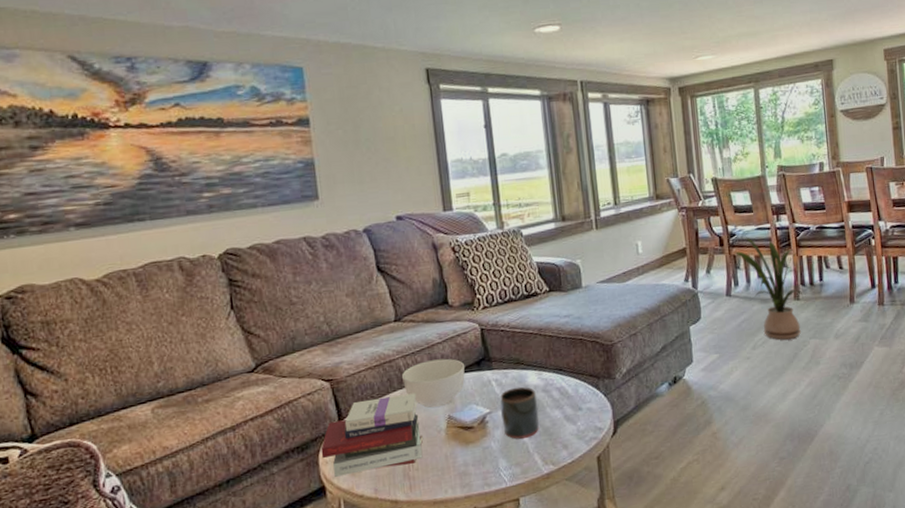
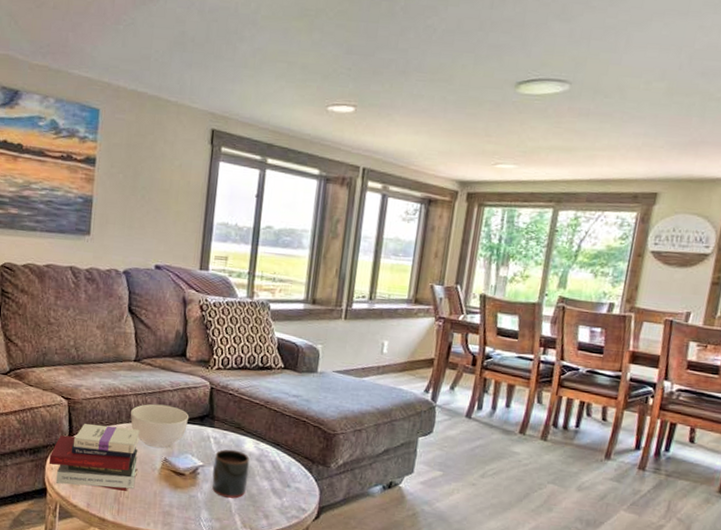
house plant: present [733,236,802,340] -> none [485,360,558,478]

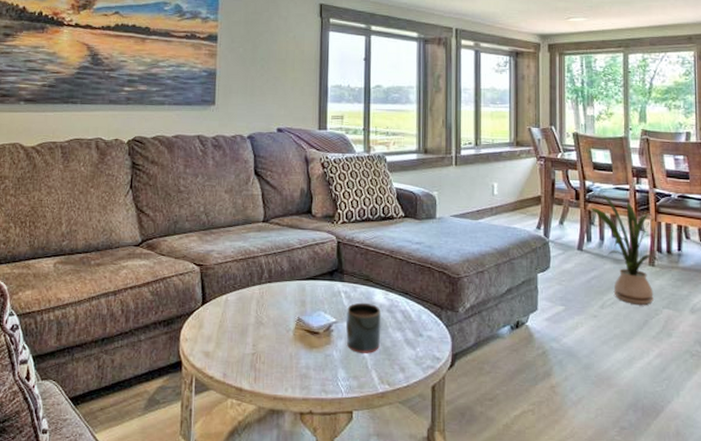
books: present [49,424,140,491] -> none [183,289,273,356]
bowl: present [130,404,190,449] -> none [261,263,319,308]
house plant: none [485,360,558,478] -> present [589,193,658,305]

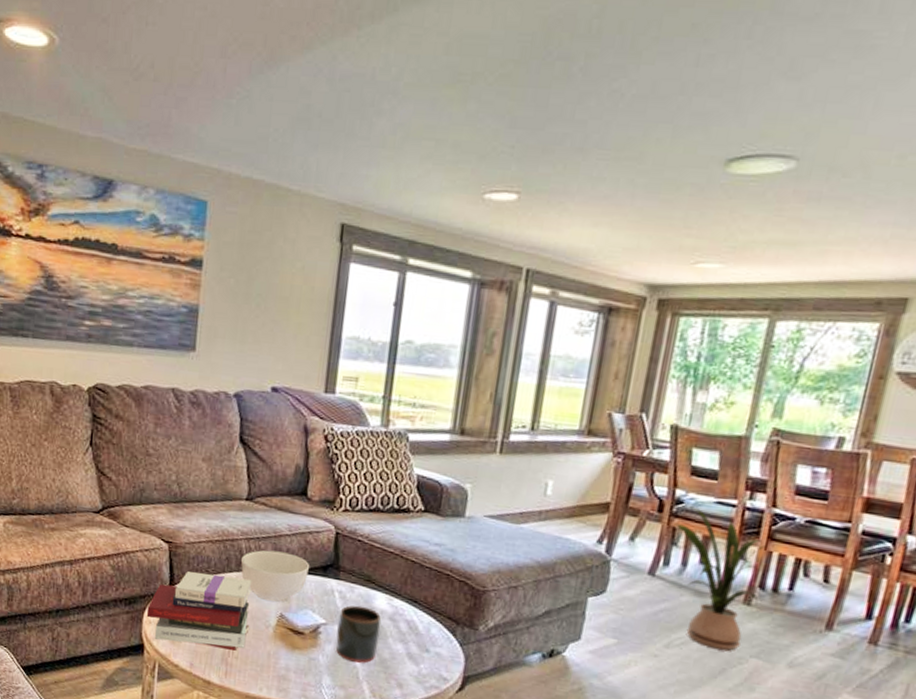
books: none [183,289,273,356] -> present [146,571,252,651]
bowl: none [261,263,319,308] -> present [240,550,310,603]

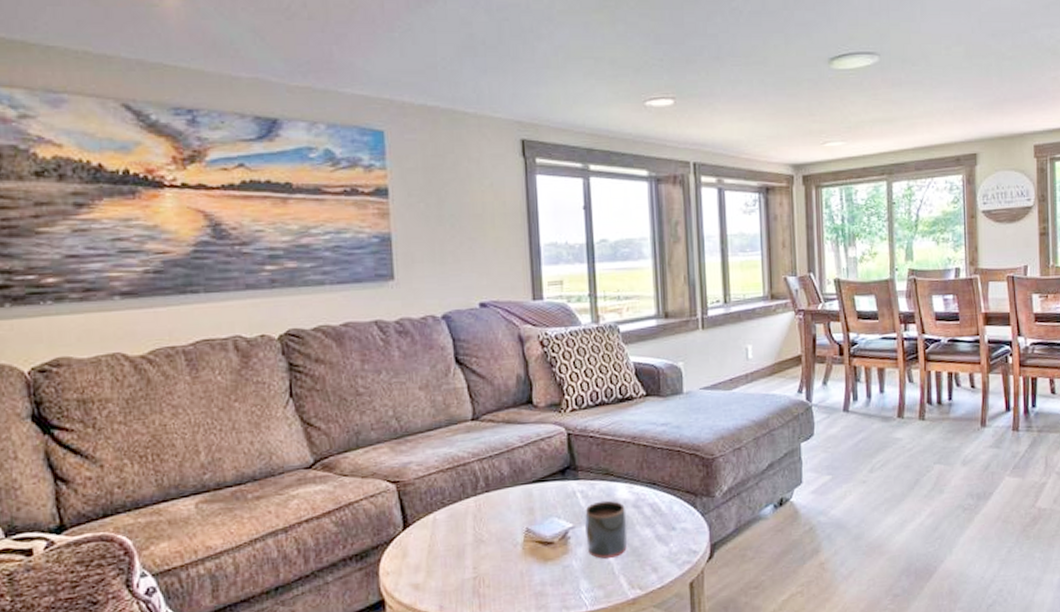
books: present [146,571,252,651] -> none [382,501,497,590]
bowl: present [240,550,310,603] -> none [476,464,548,520]
house plant: present [674,506,767,651] -> none [854,345,928,464]

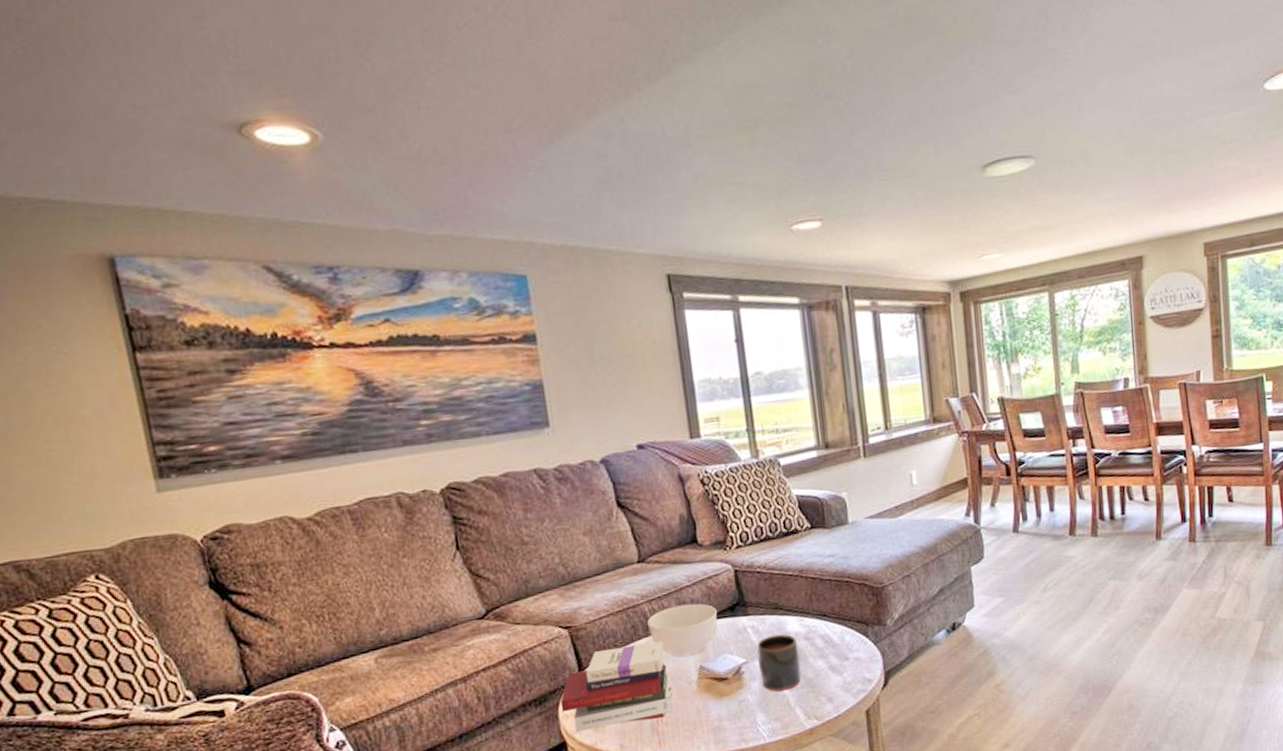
books: none [382,501,497,590] -> present [560,641,673,732]
bowl: none [476,464,548,520] -> present [646,603,718,658]

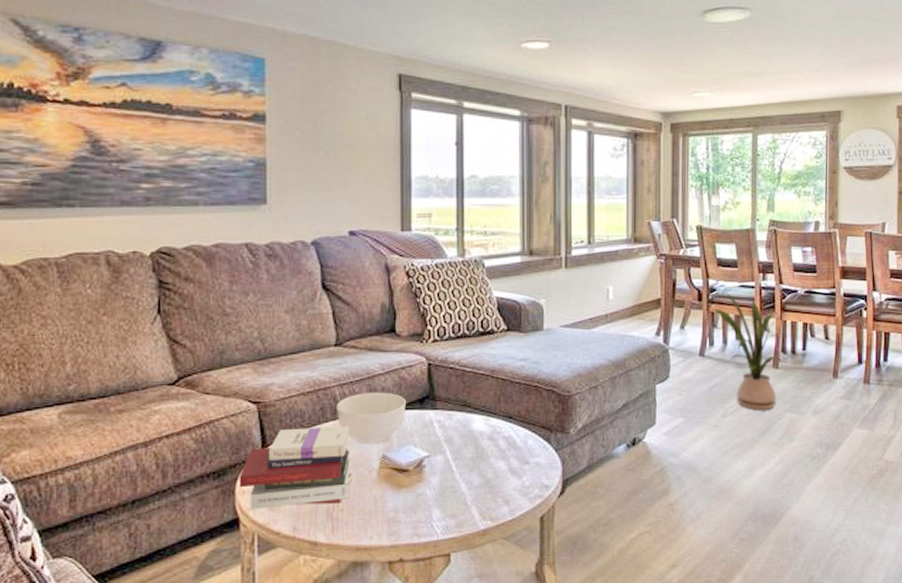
mug: present [757,634,801,692] -> none [441,431,482,489]
house plant: none [1022,464,1101,582] -> present [712,292,782,410]

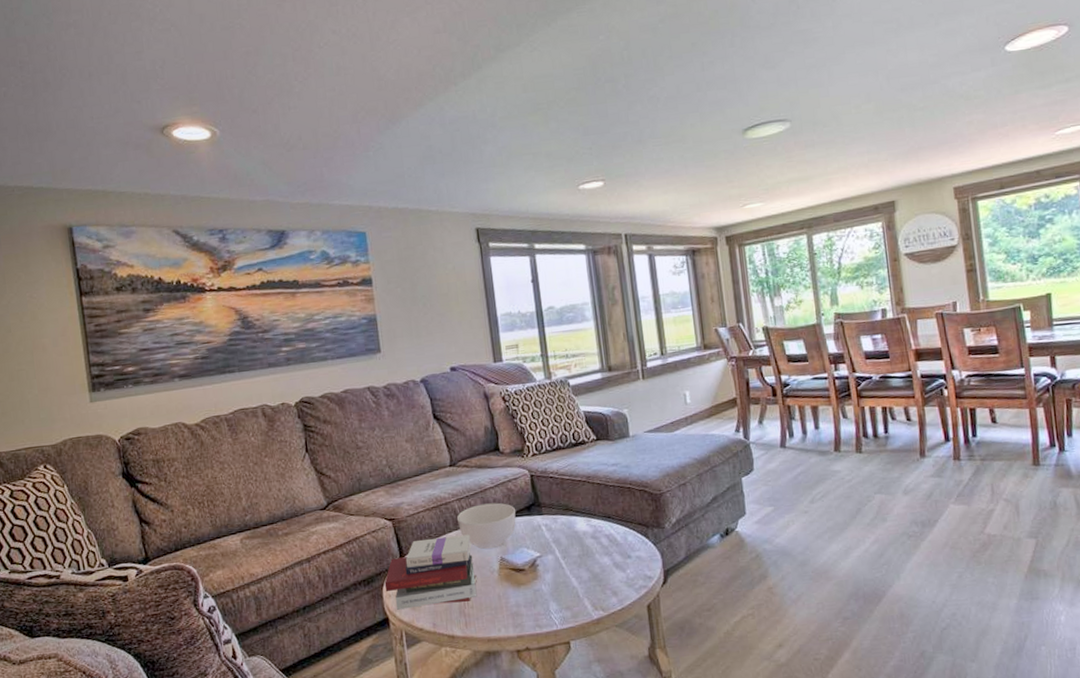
house plant: present [712,292,782,410] -> none [787,386,865,494]

